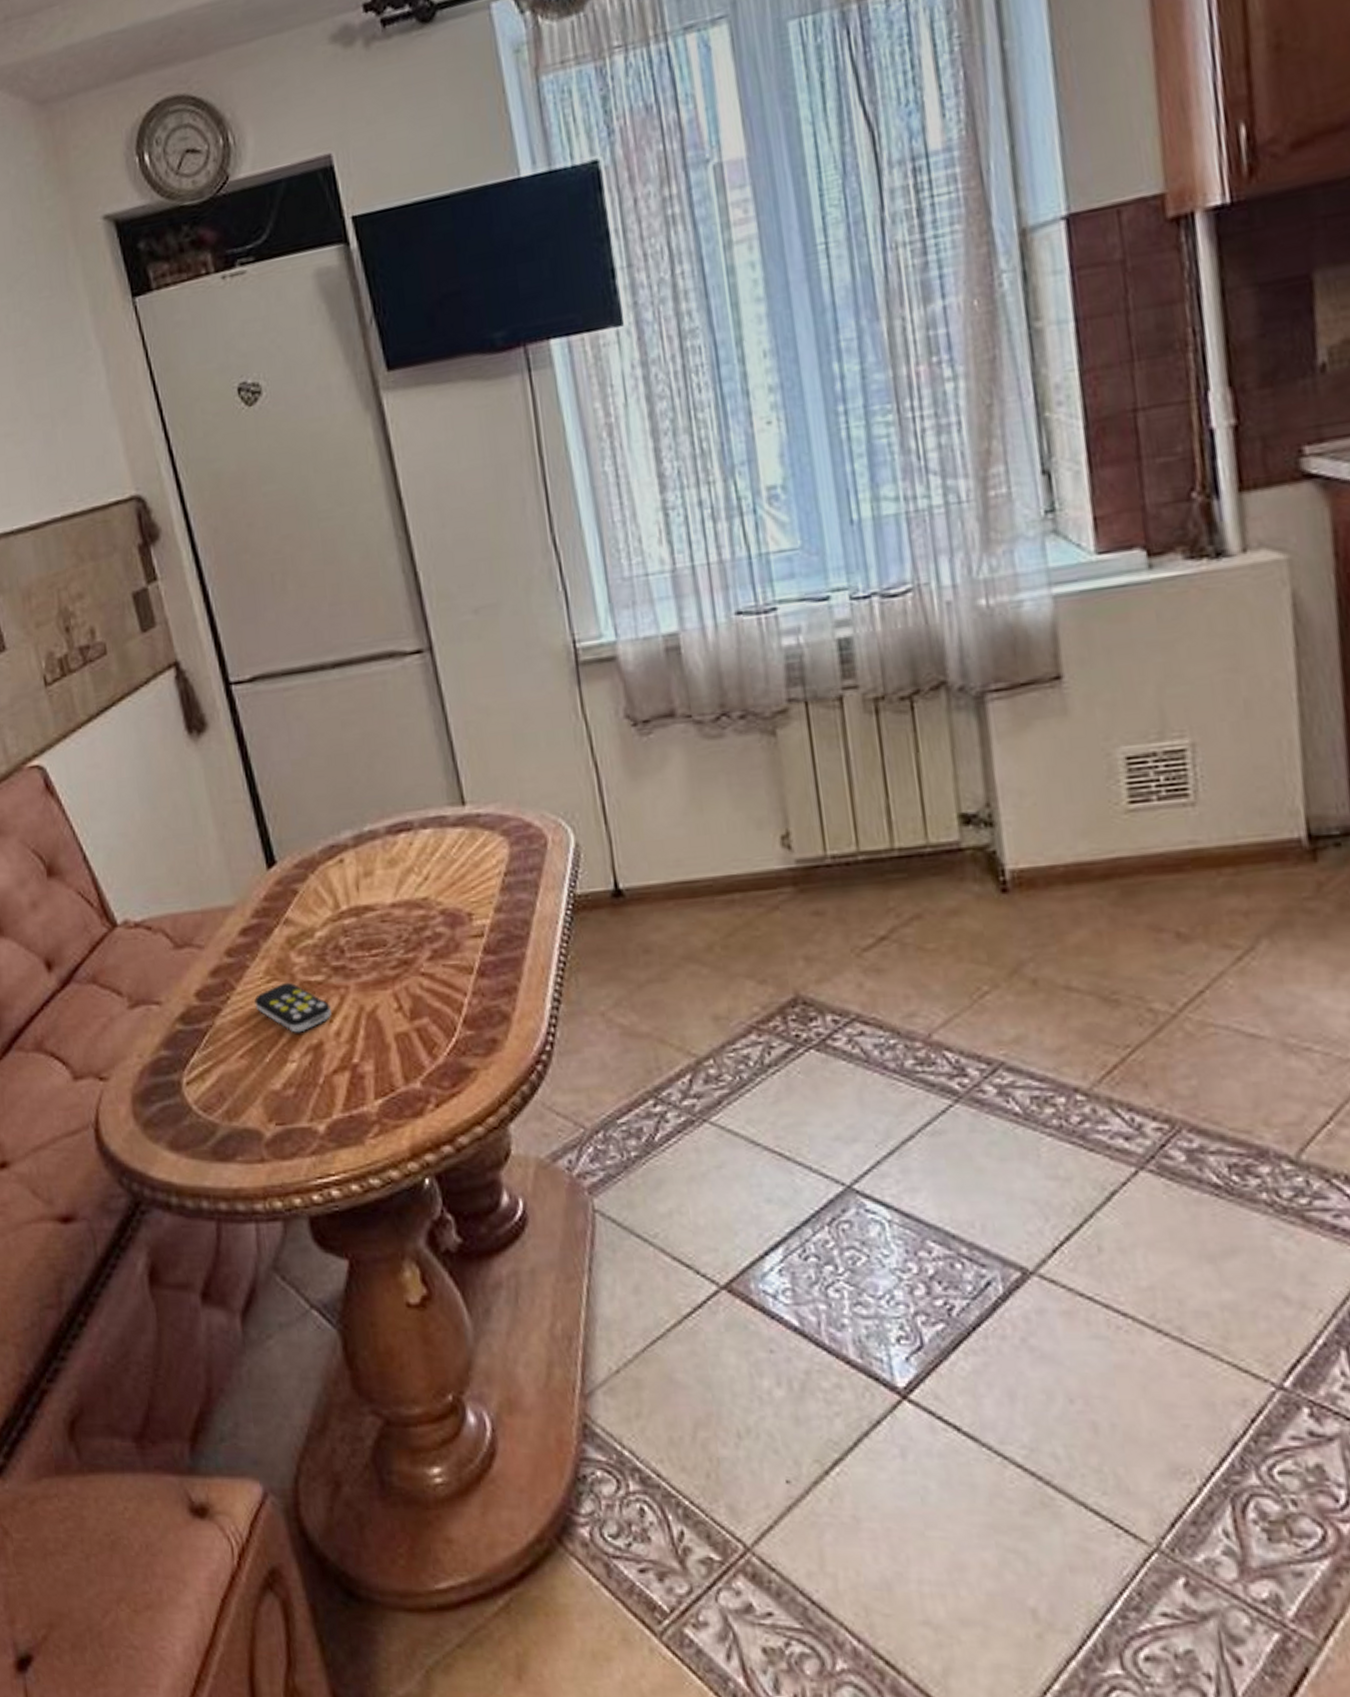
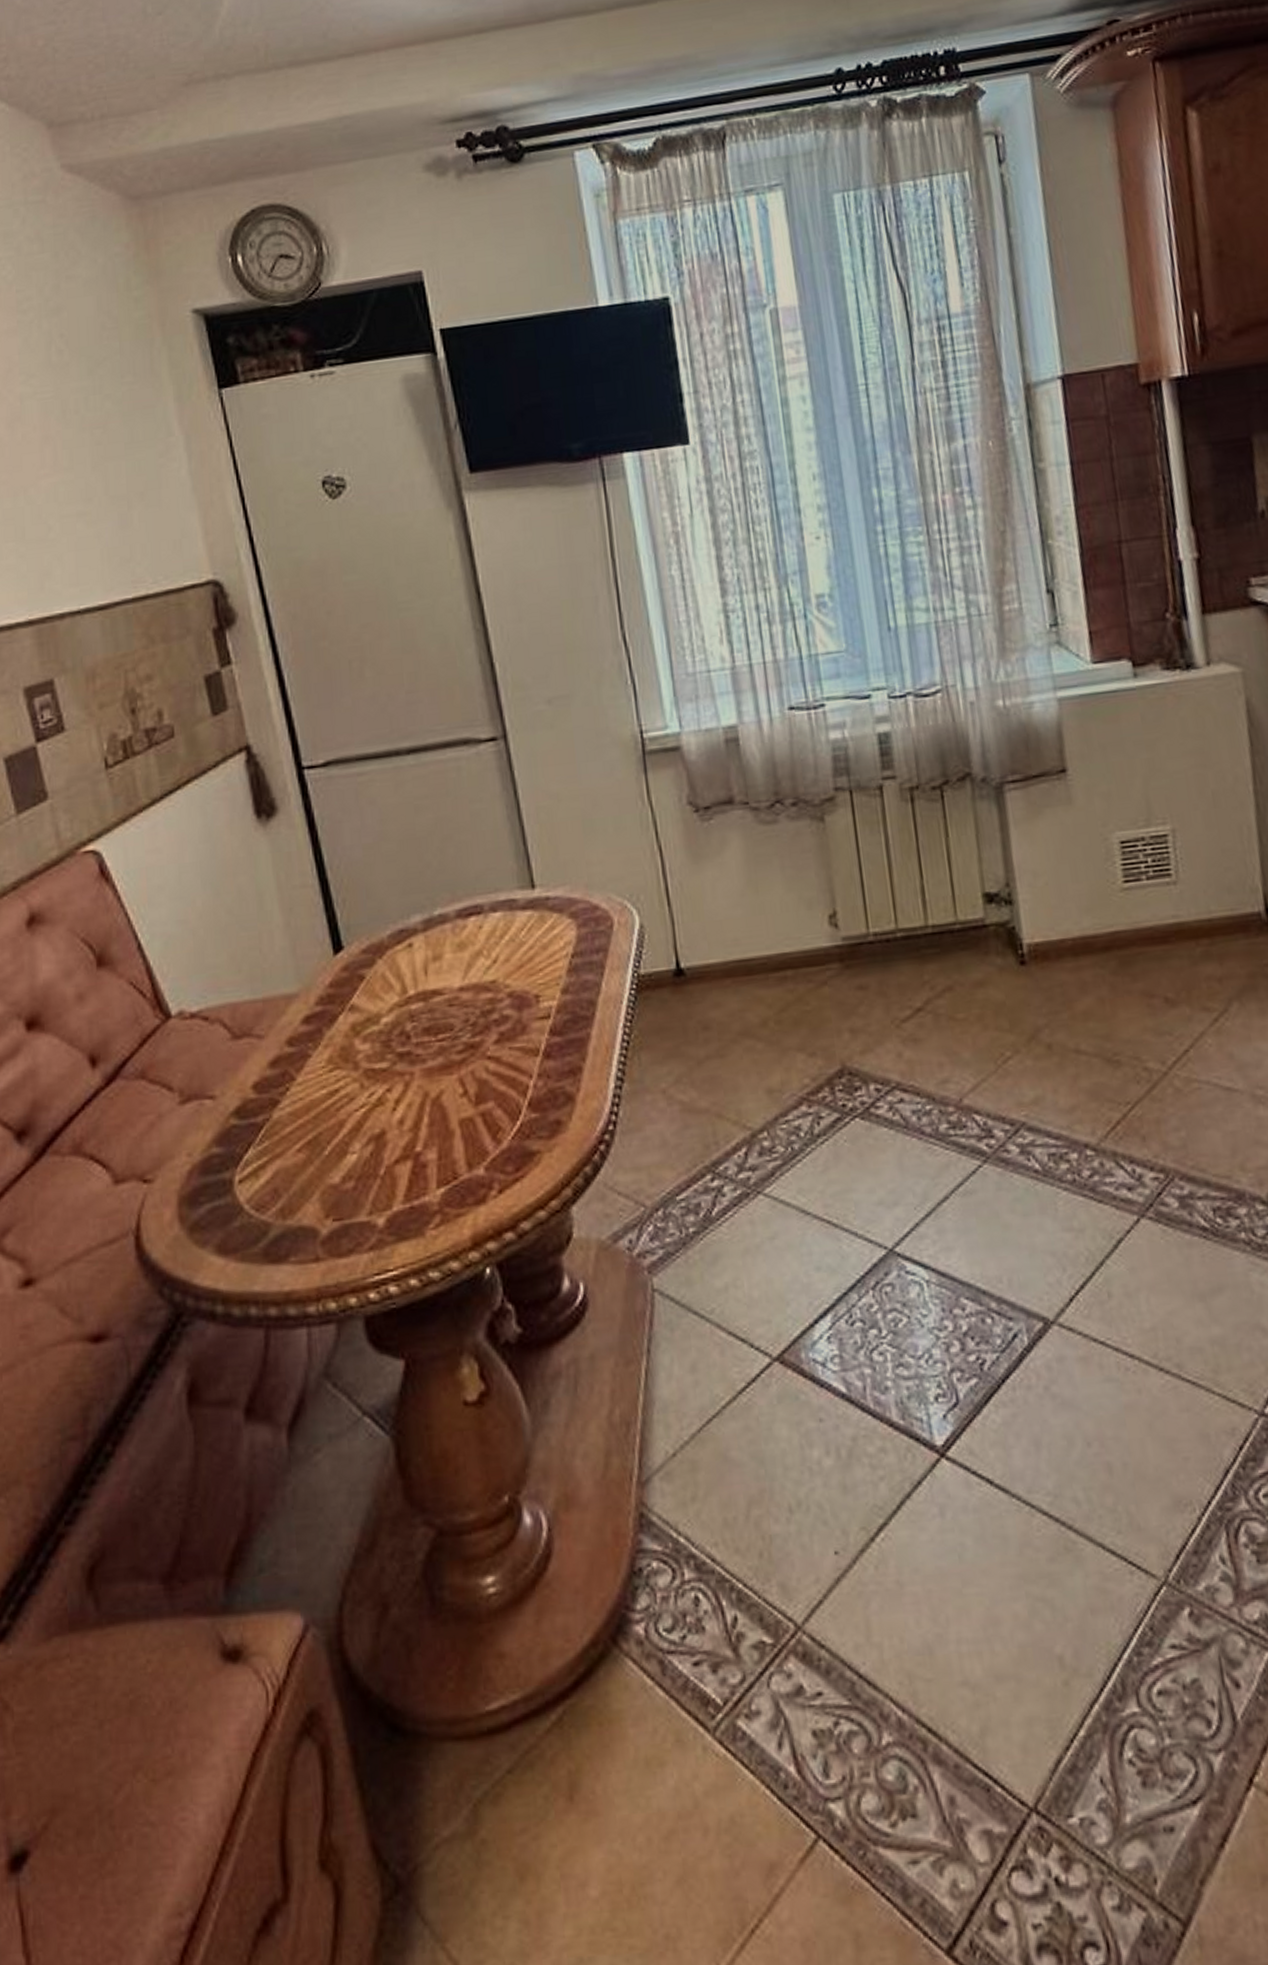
remote control: present [254,982,331,1033] -> none [315,1070,395,1123]

